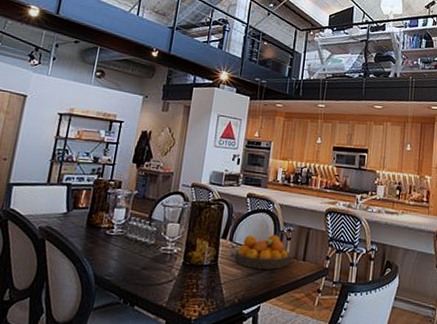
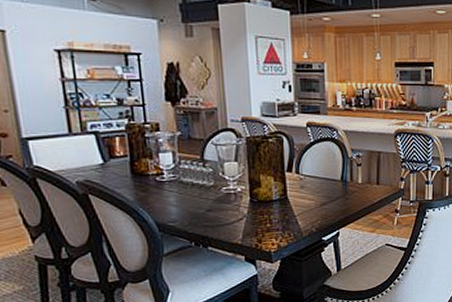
fruit bowl: present [235,235,291,270] -> none [304,162,364,198]

